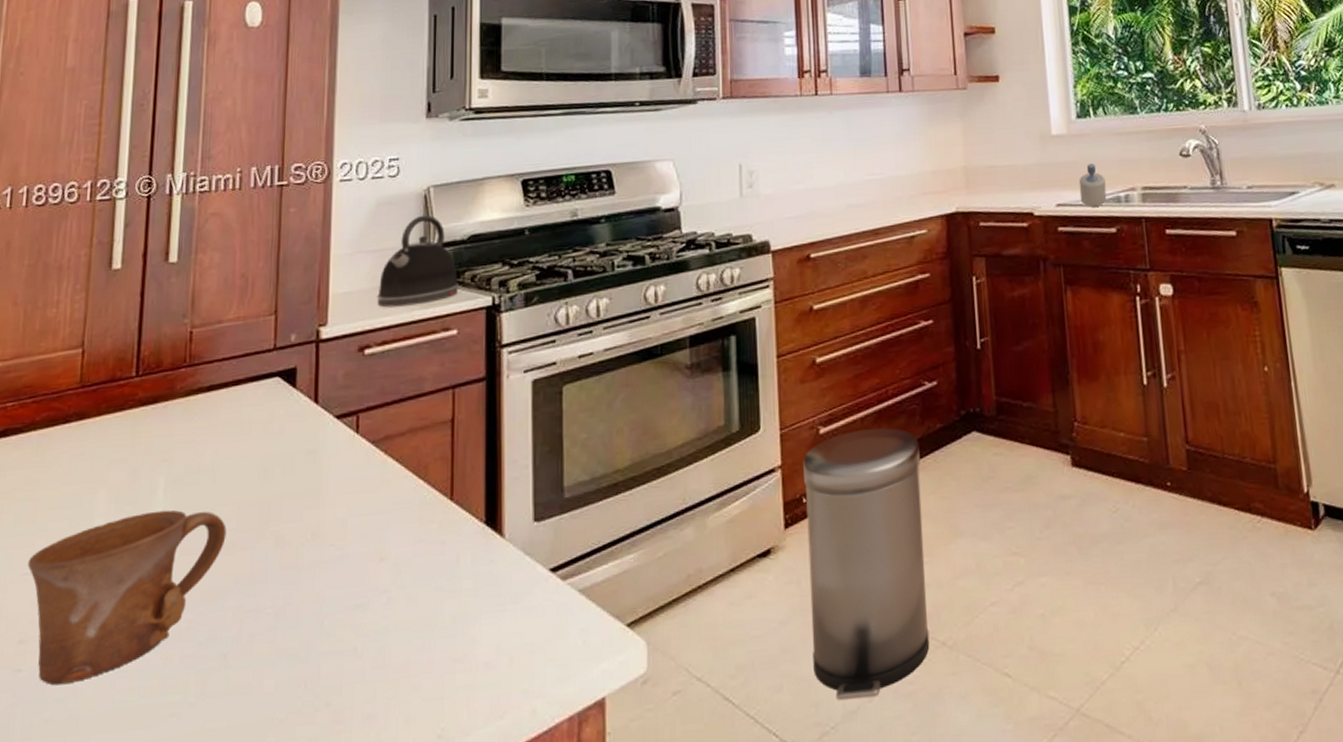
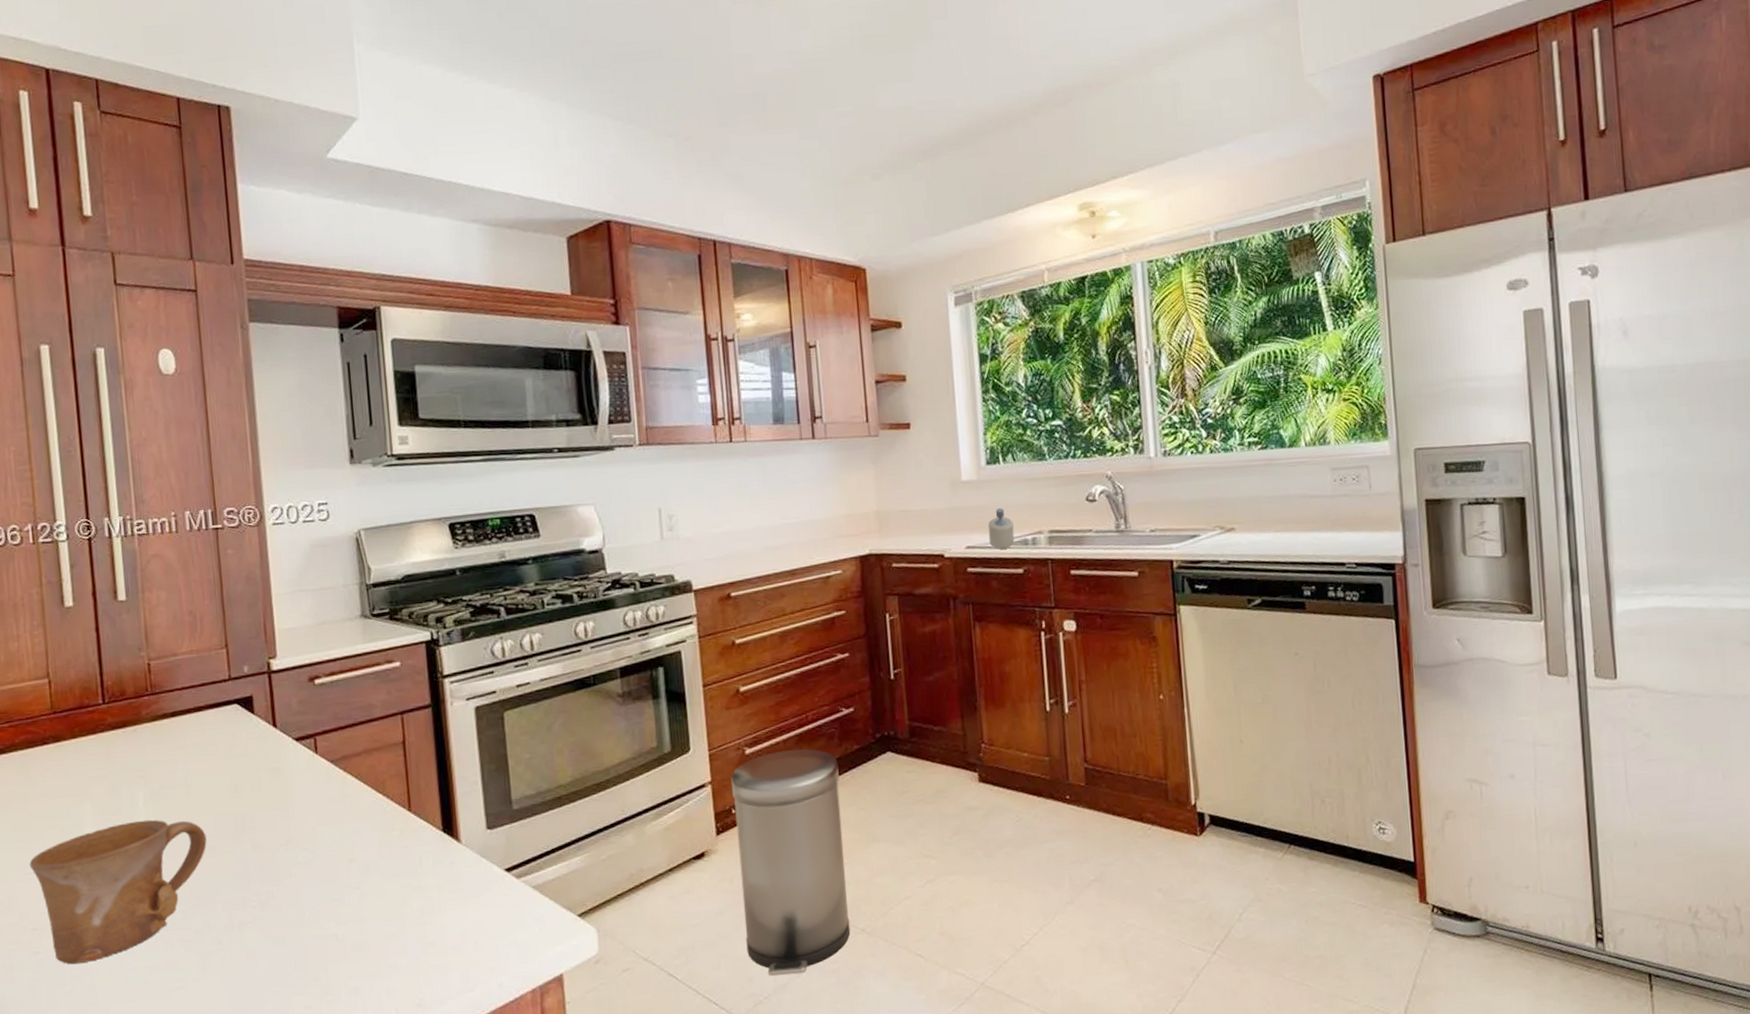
kettle: present [376,214,460,308] -> none [320,556,399,642]

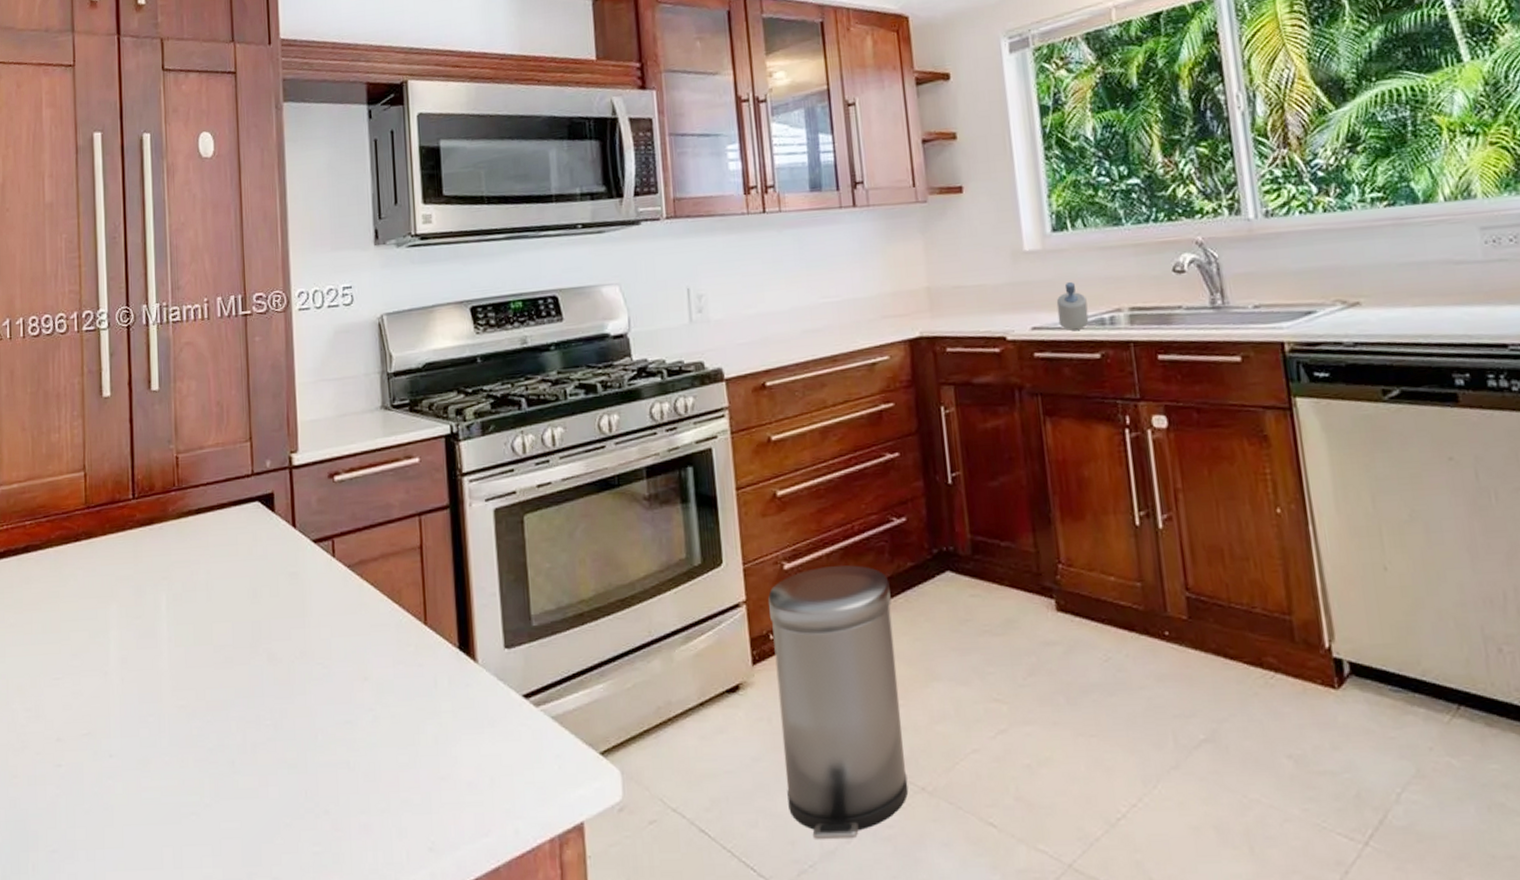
mug: present [29,819,207,964] -> none [57,624,224,780]

